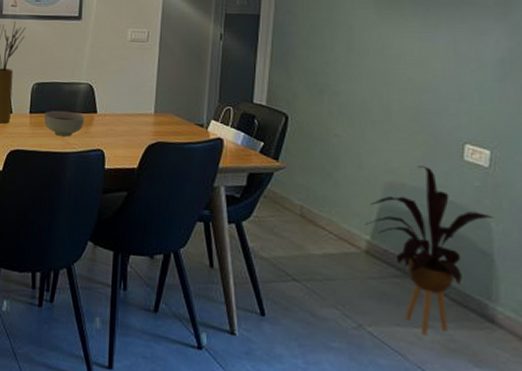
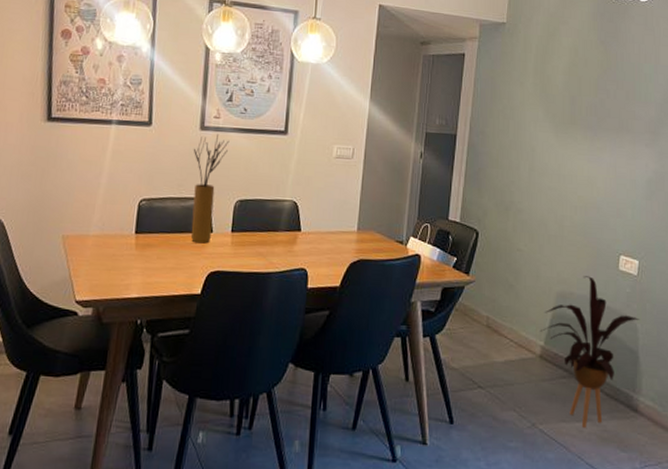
bowl: present [43,110,85,137] -> none [246,228,289,256]

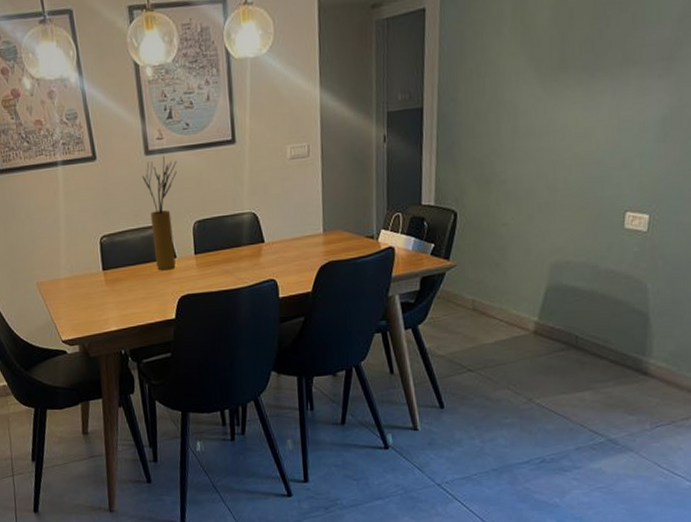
house plant: present [540,276,639,428] -> none [532,241,650,397]

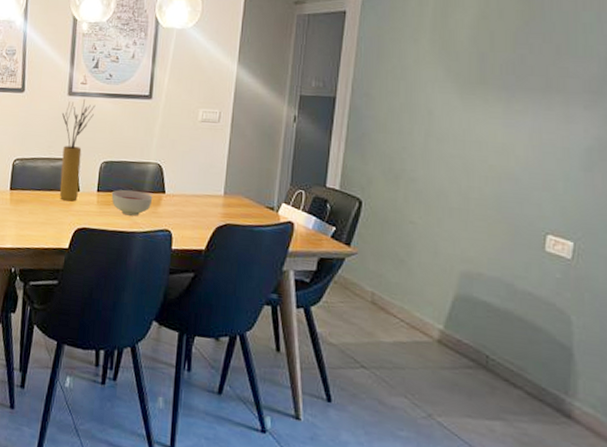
bowl: none [209,245,253,273] -> present [111,189,153,216]

